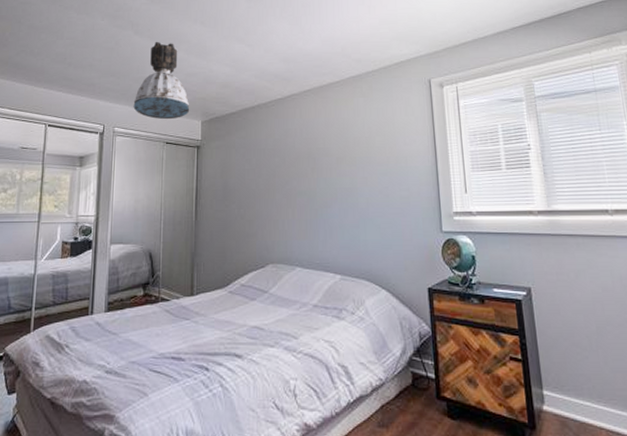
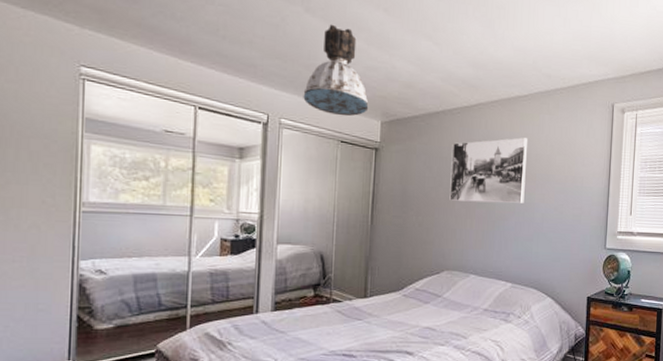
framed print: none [269,122,346,191] -> present [449,137,527,203]

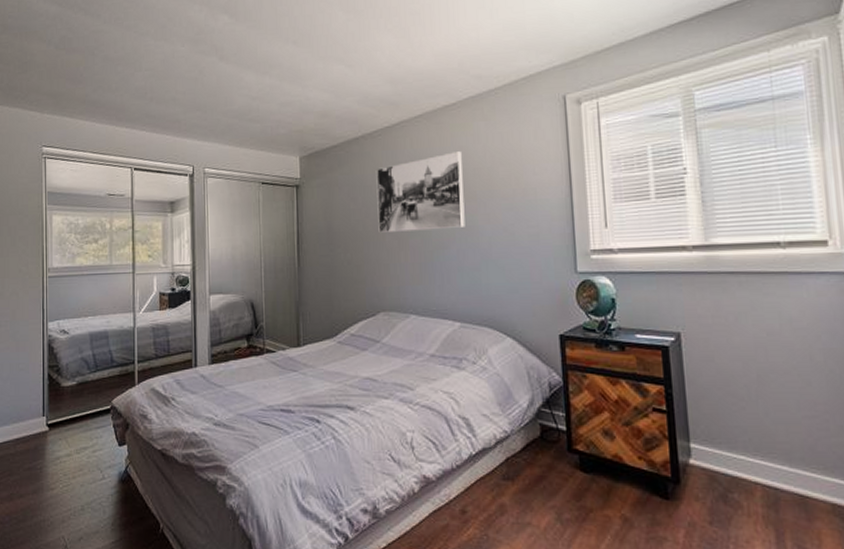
ceiling light: present [303,24,369,117] -> none [223,67,286,157]

